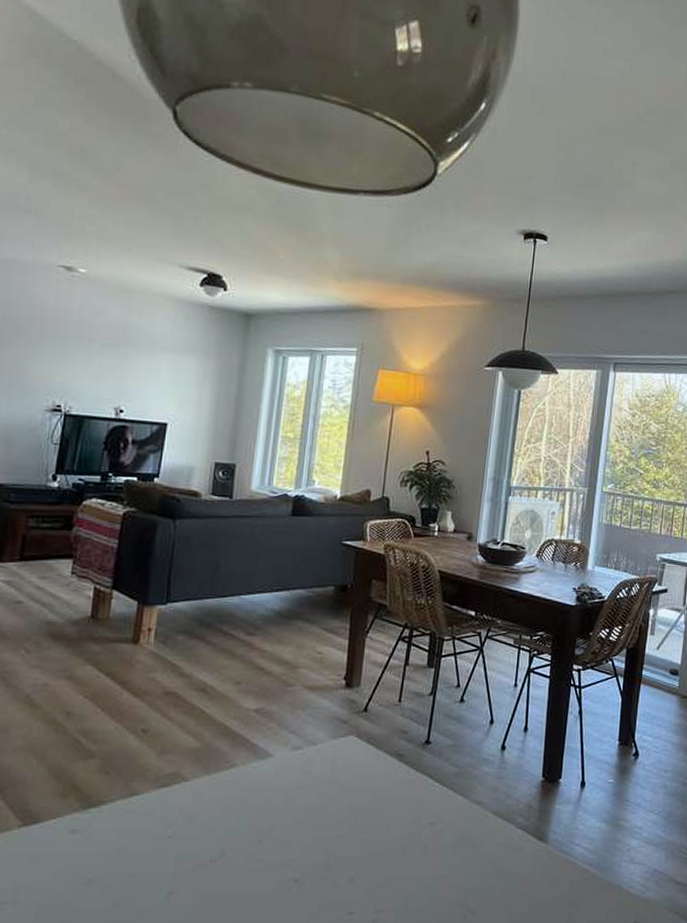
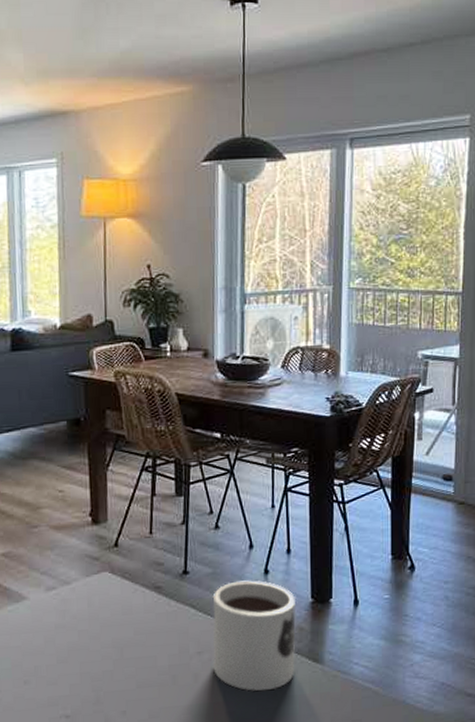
mug: none [442,755,529,867] -> present [212,580,297,692]

